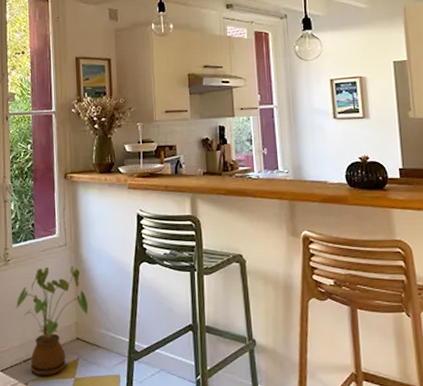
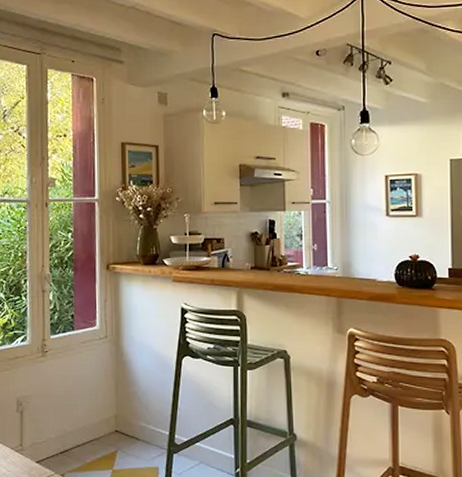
house plant: present [15,265,89,376] -> none [52,358,129,468]

